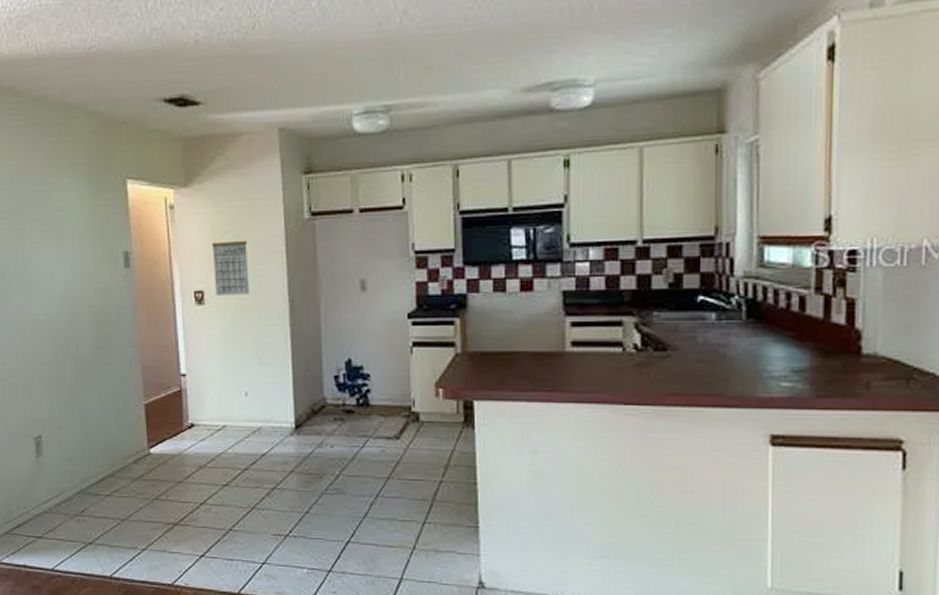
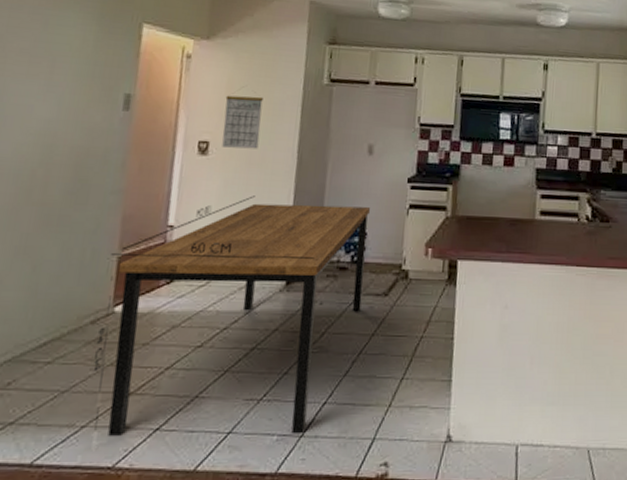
dining table: none [139,342,373,568] -> present [93,196,371,437]

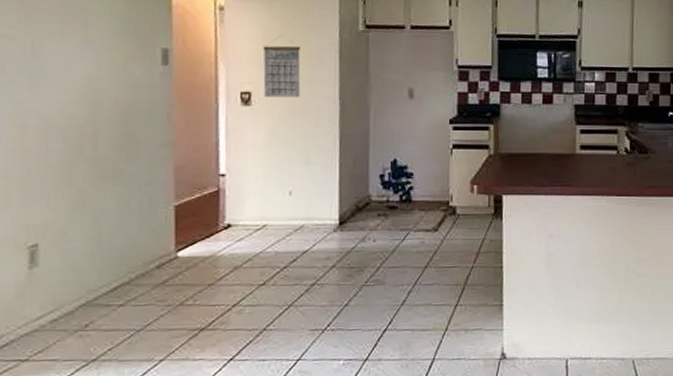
dining table: present [93,196,371,437] -> none [164,142,416,369]

